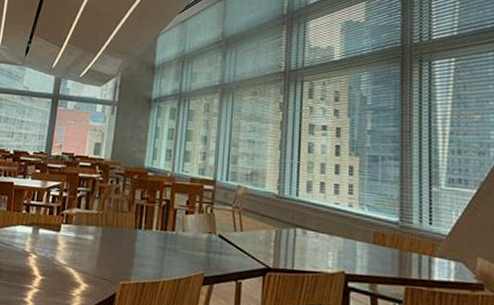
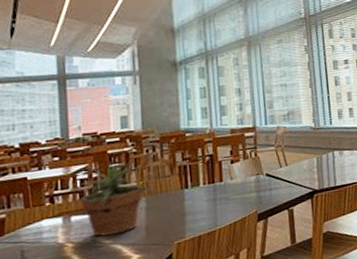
potted plant: none [41,183,113,258] -> present [70,162,157,236]

